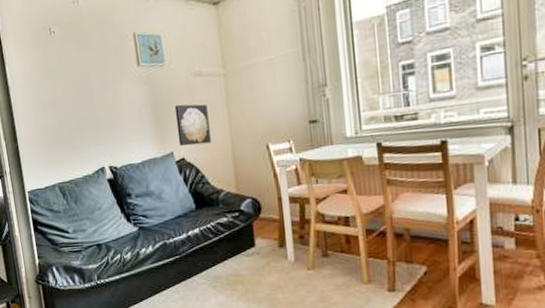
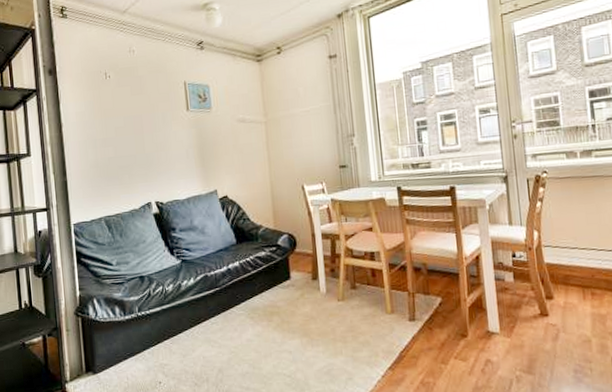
wall art: present [174,104,211,147] -> none [219,147,252,185]

